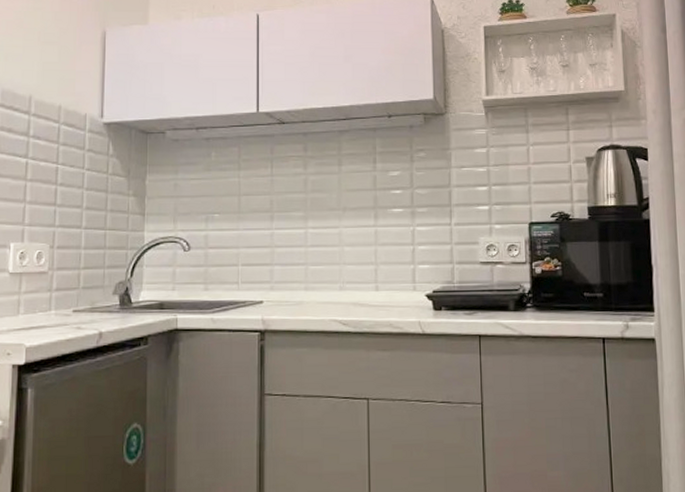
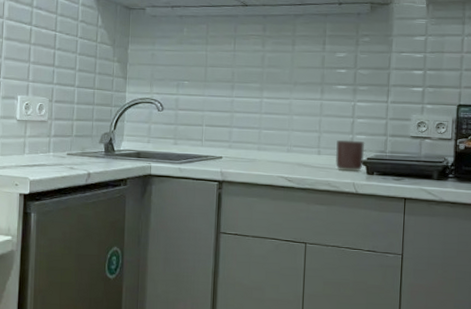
mug: none [395,271,430,309] -> present [335,139,365,172]

